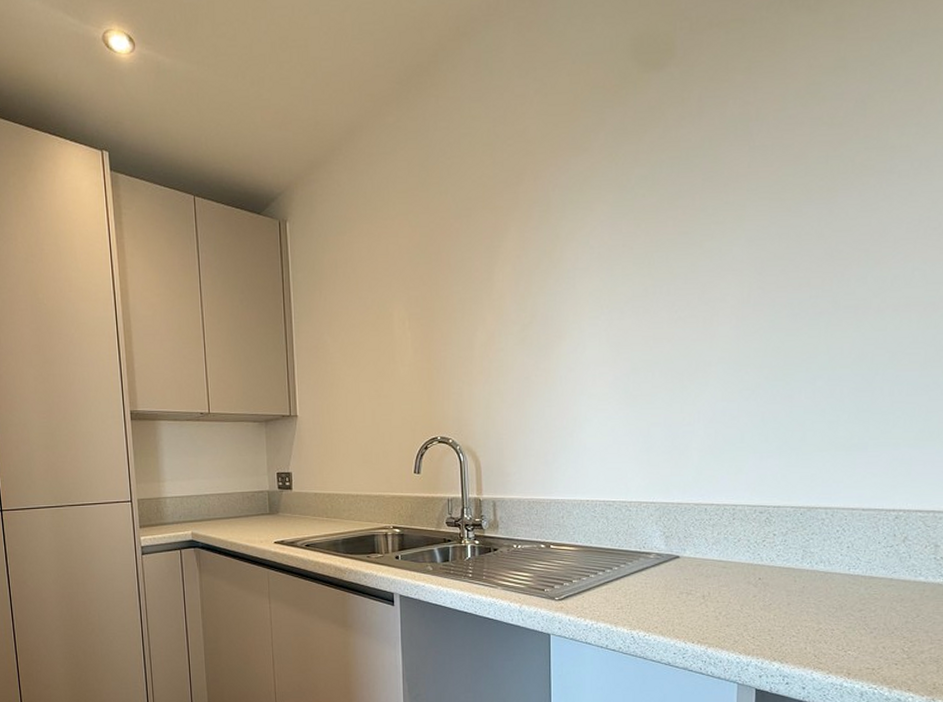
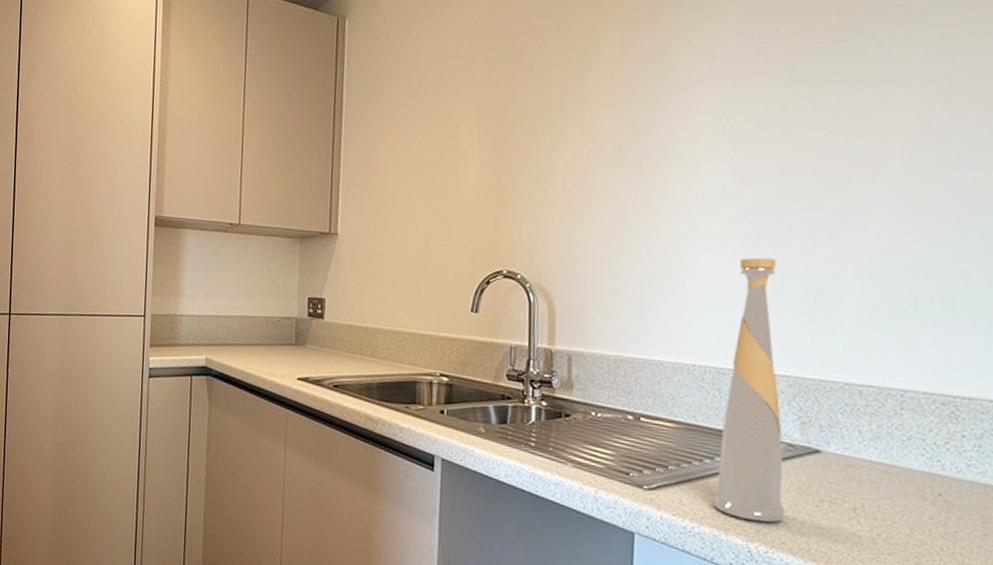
bottle: none [606,411,657,614] -> present [713,257,786,523]

